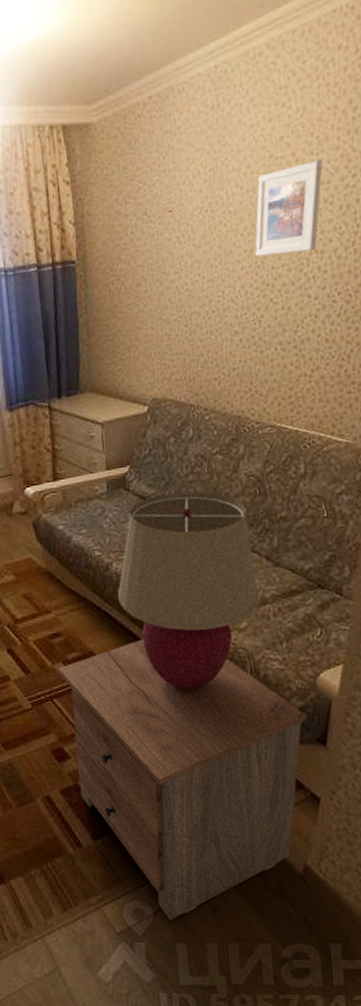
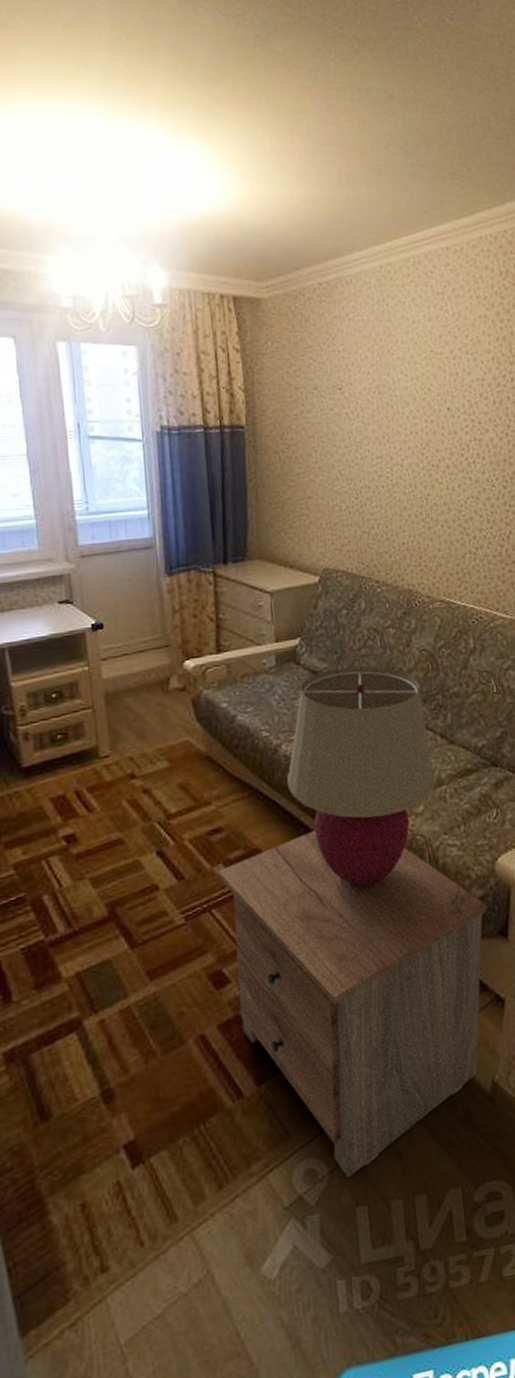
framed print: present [255,160,323,257] -> none [420,359,477,439]

